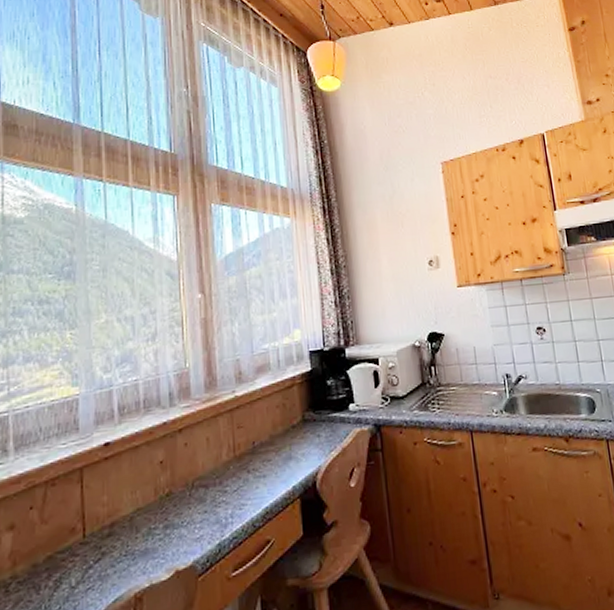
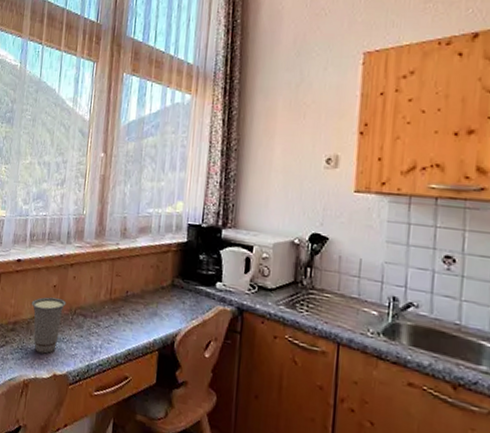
cup: none [131,475,180,551] -> present [31,297,67,354]

